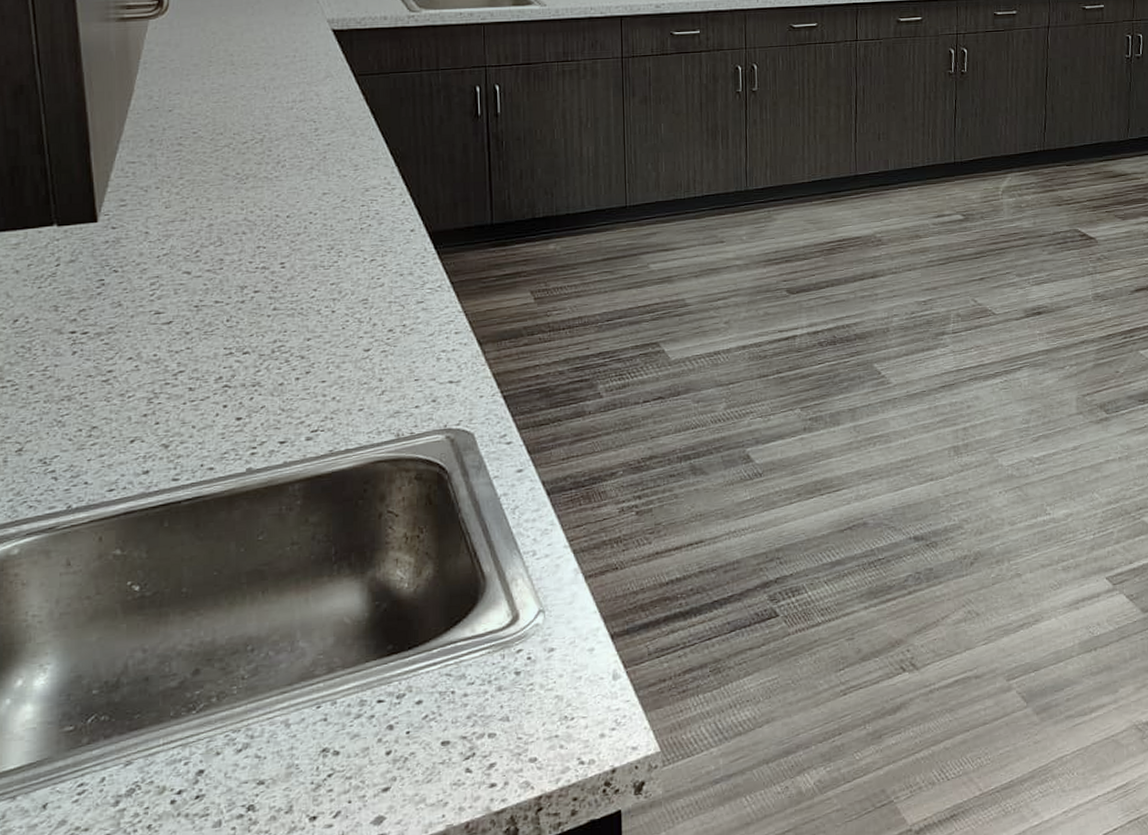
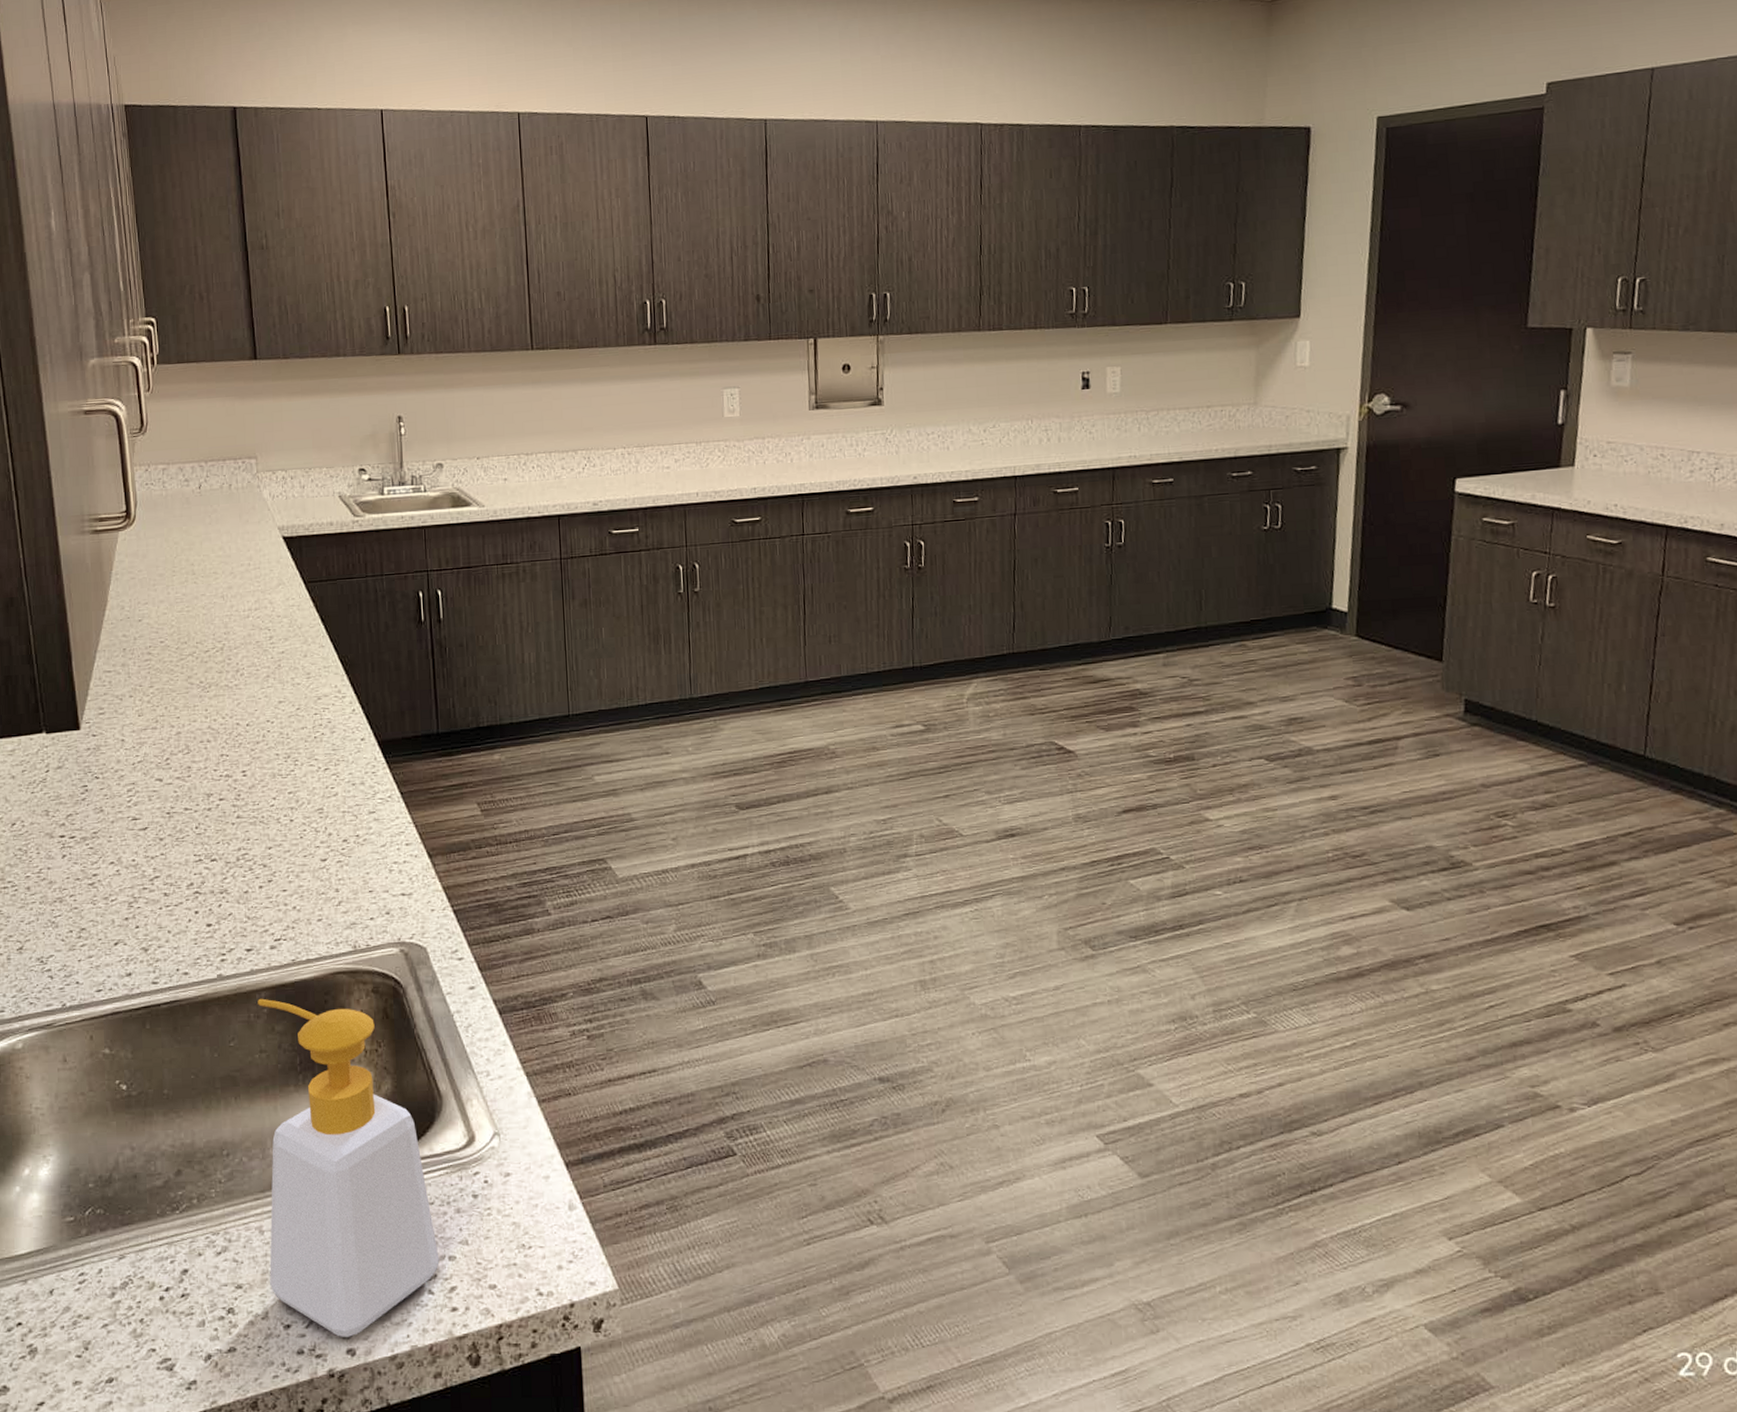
soap bottle: none [290,490,479,824] -> present [258,998,440,1337]

